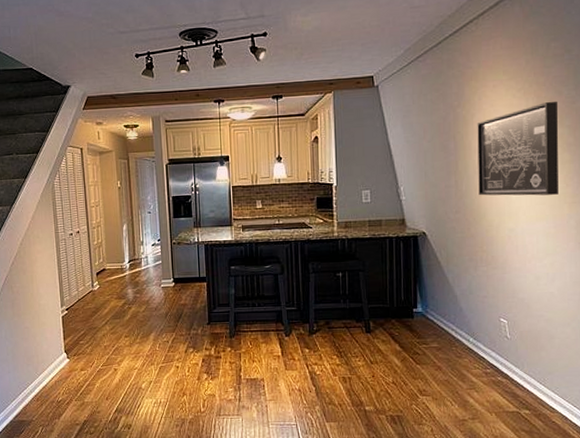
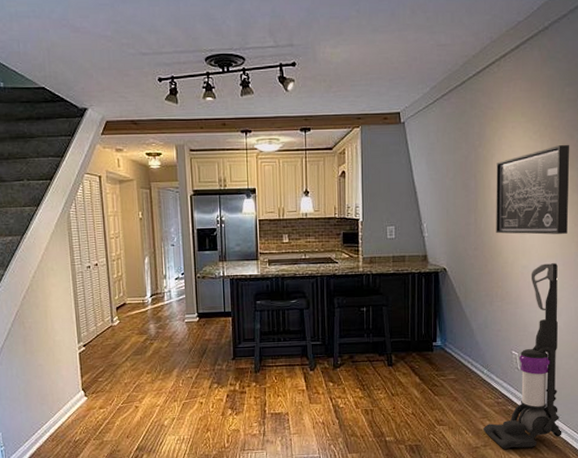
vacuum cleaner: none [470,225,560,423] -> present [482,263,562,449]

